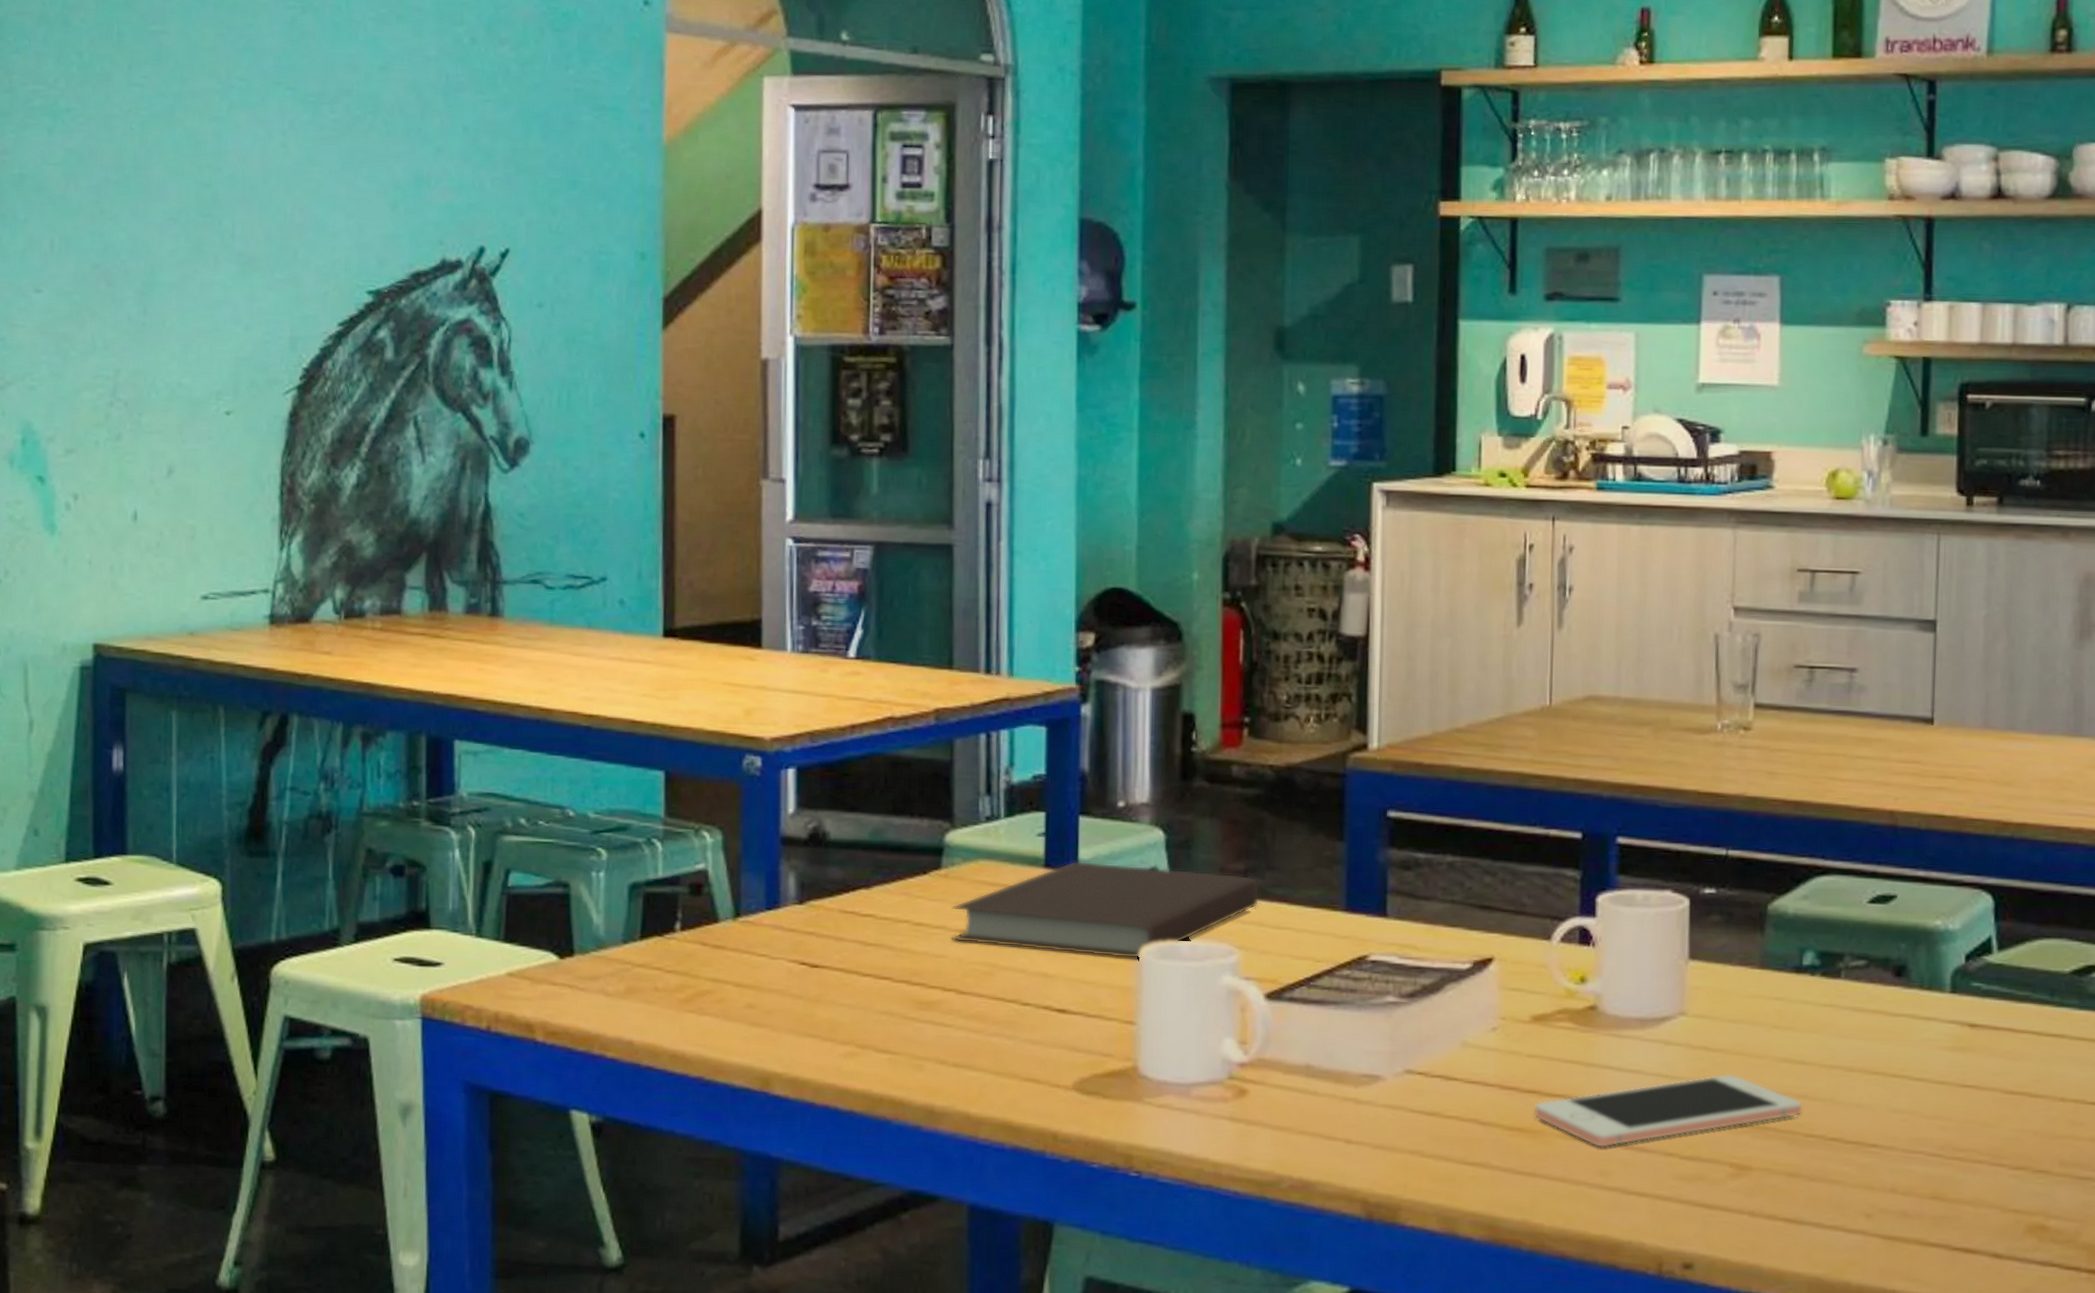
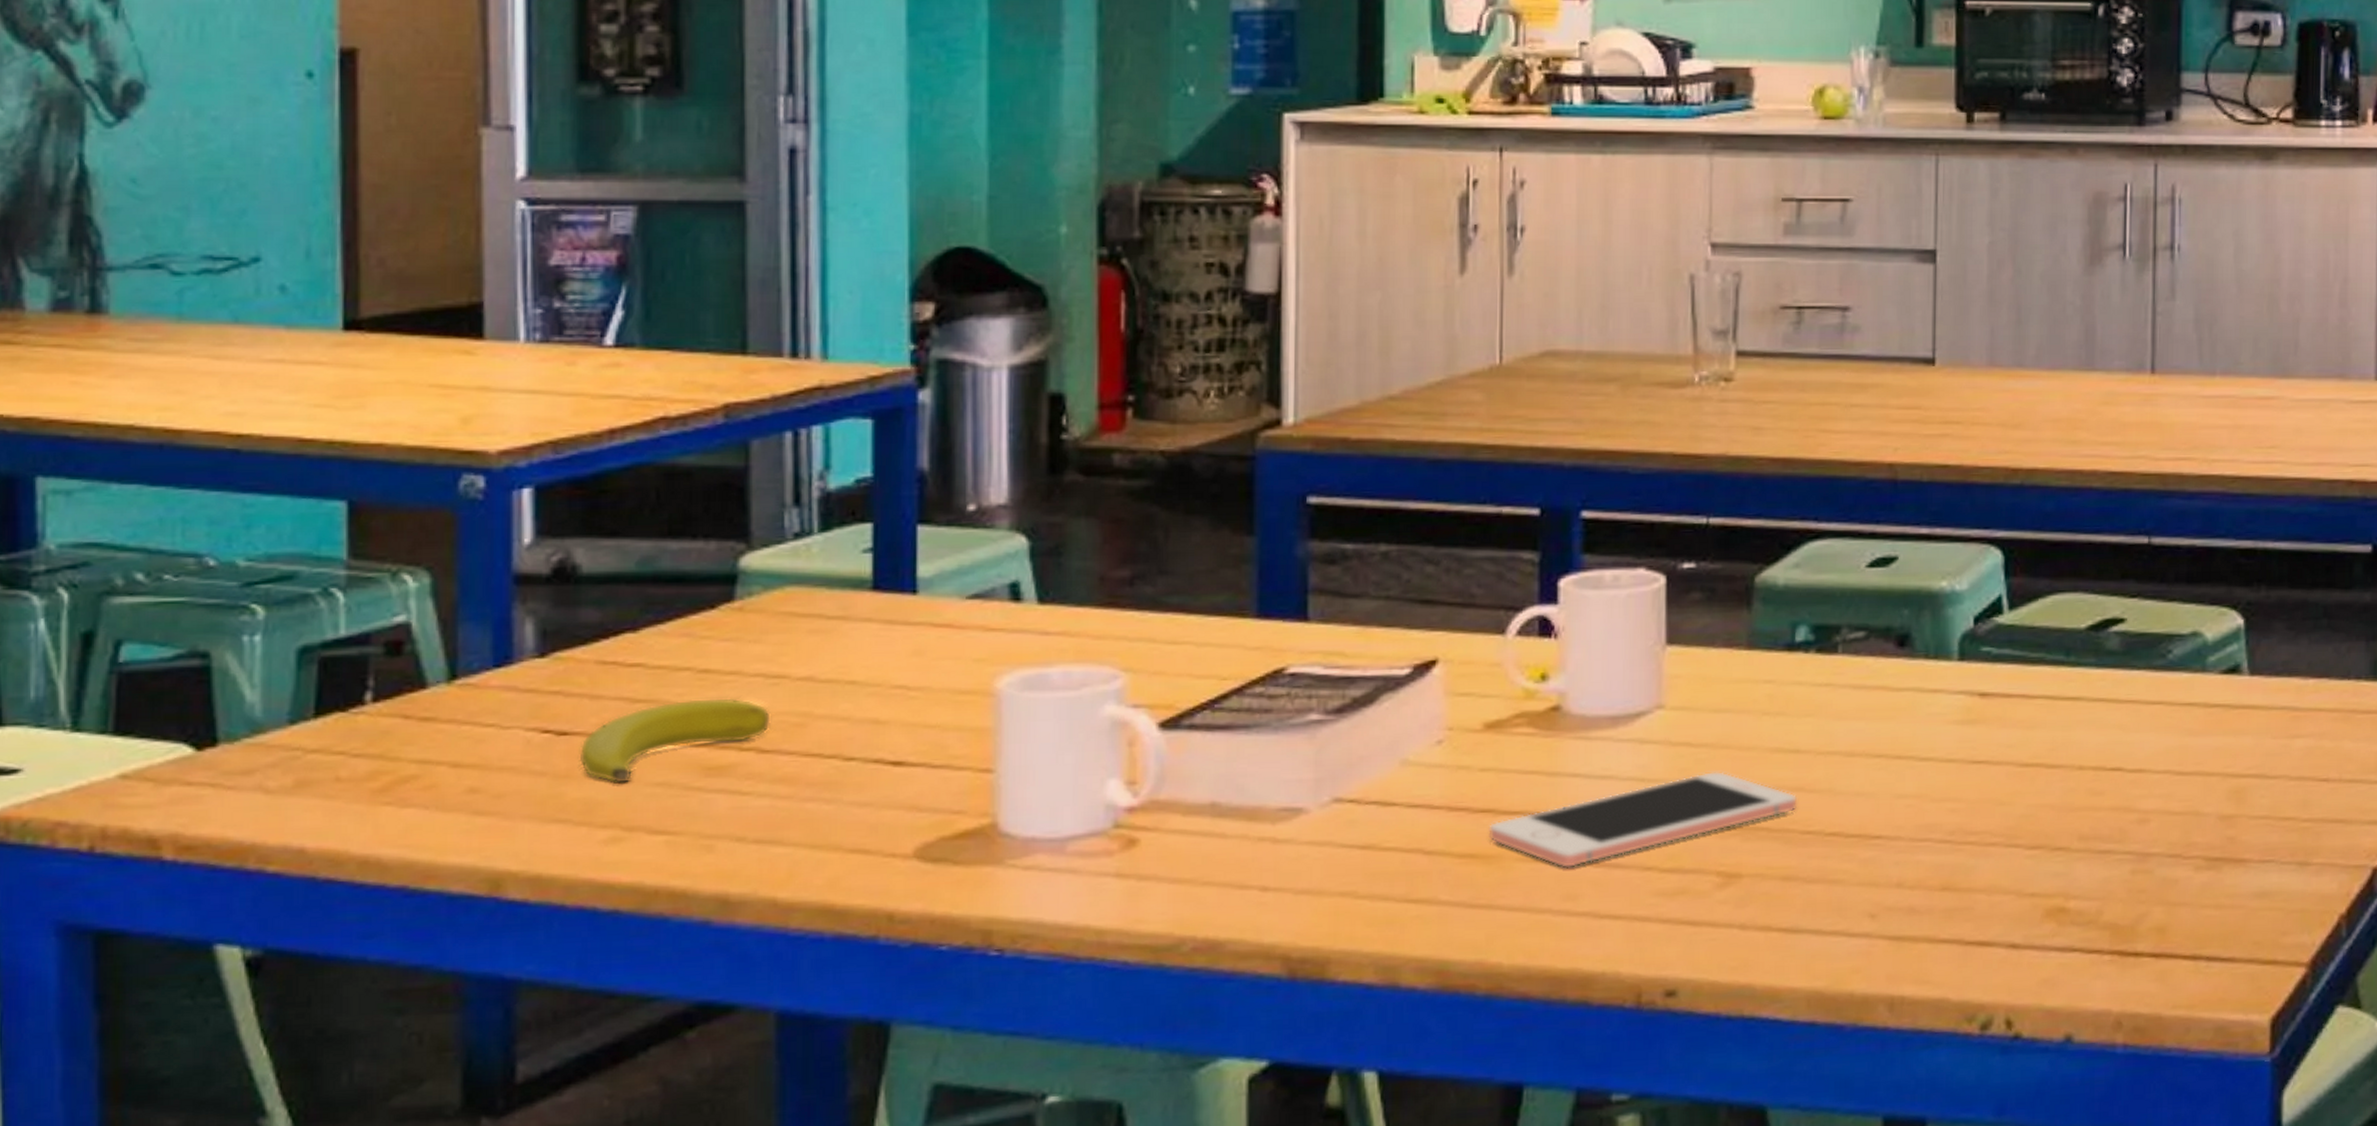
banana: none [826,946,967,1011] -> present [579,697,771,785]
notebook: present [951,860,1260,959] -> none [749,579,1150,694]

